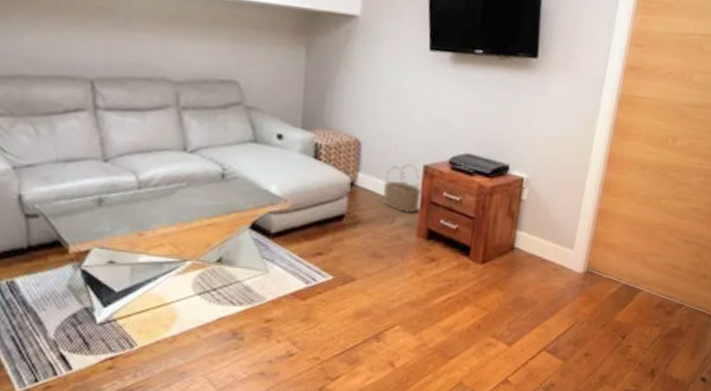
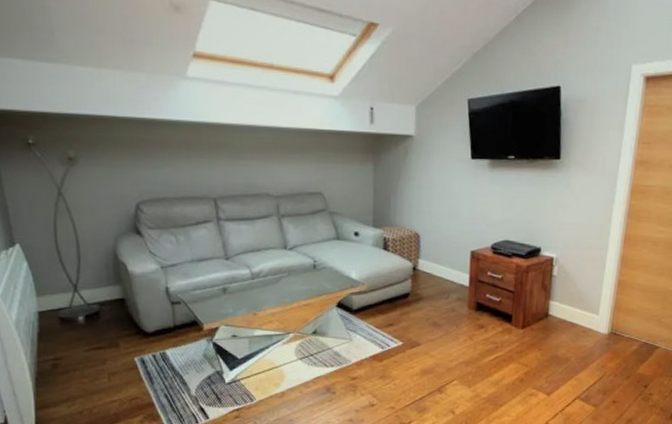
wicker basket: present [383,164,422,213] -> none [439,250,470,290]

